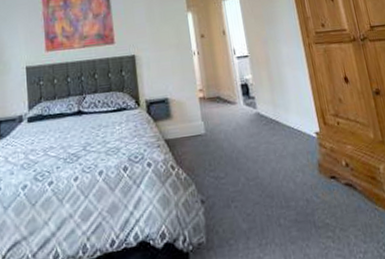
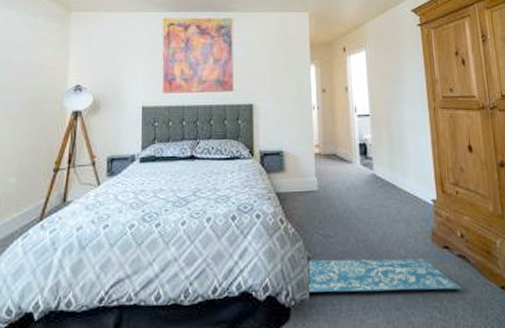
rug: none [203,190,352,236] -> present [306,258,462,293]

